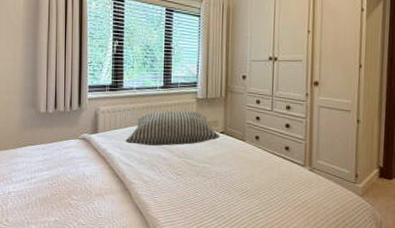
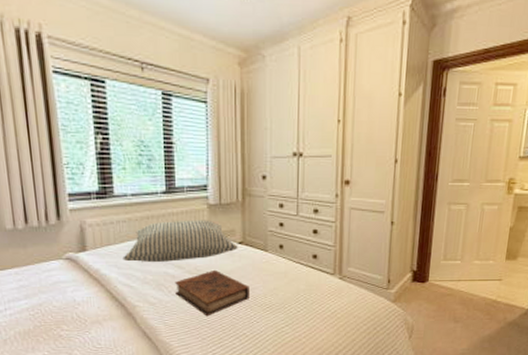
book: none [165,155,228,197] -> present [175,269,249,317]

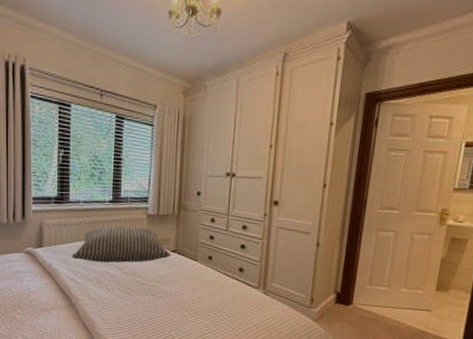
book: present [175,269,249,317] -> none [113,273,179,316]

